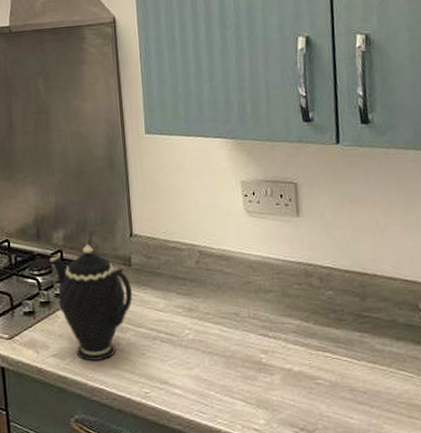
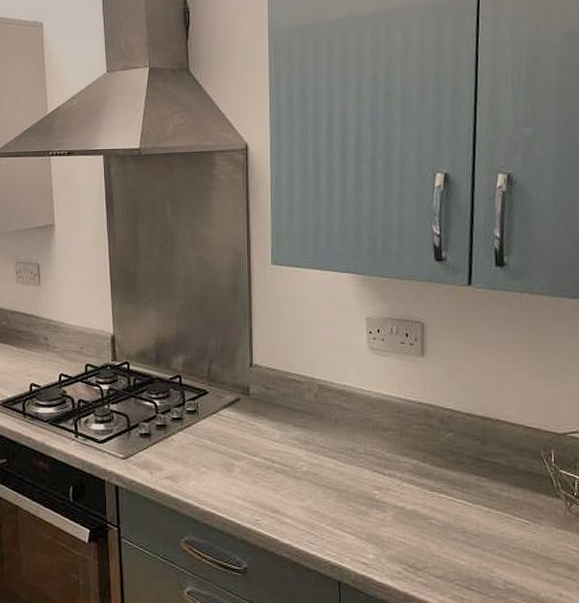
teapot: present [49,245,133,362] -> none [168,372,249,486]

